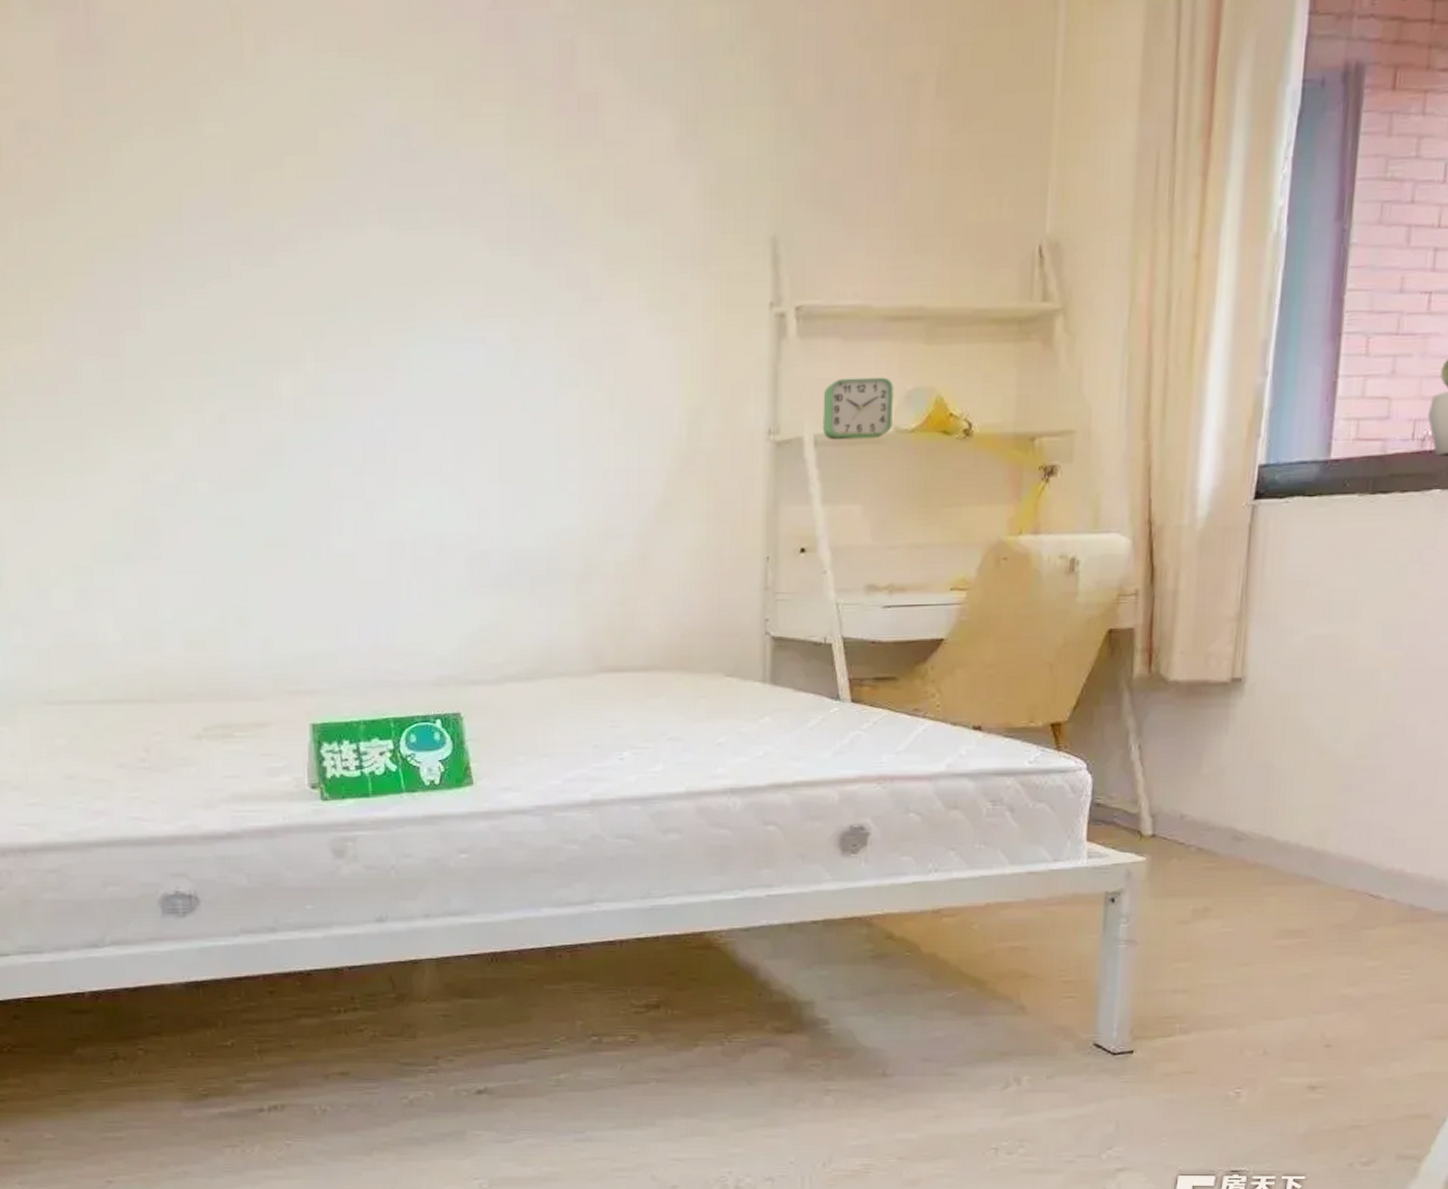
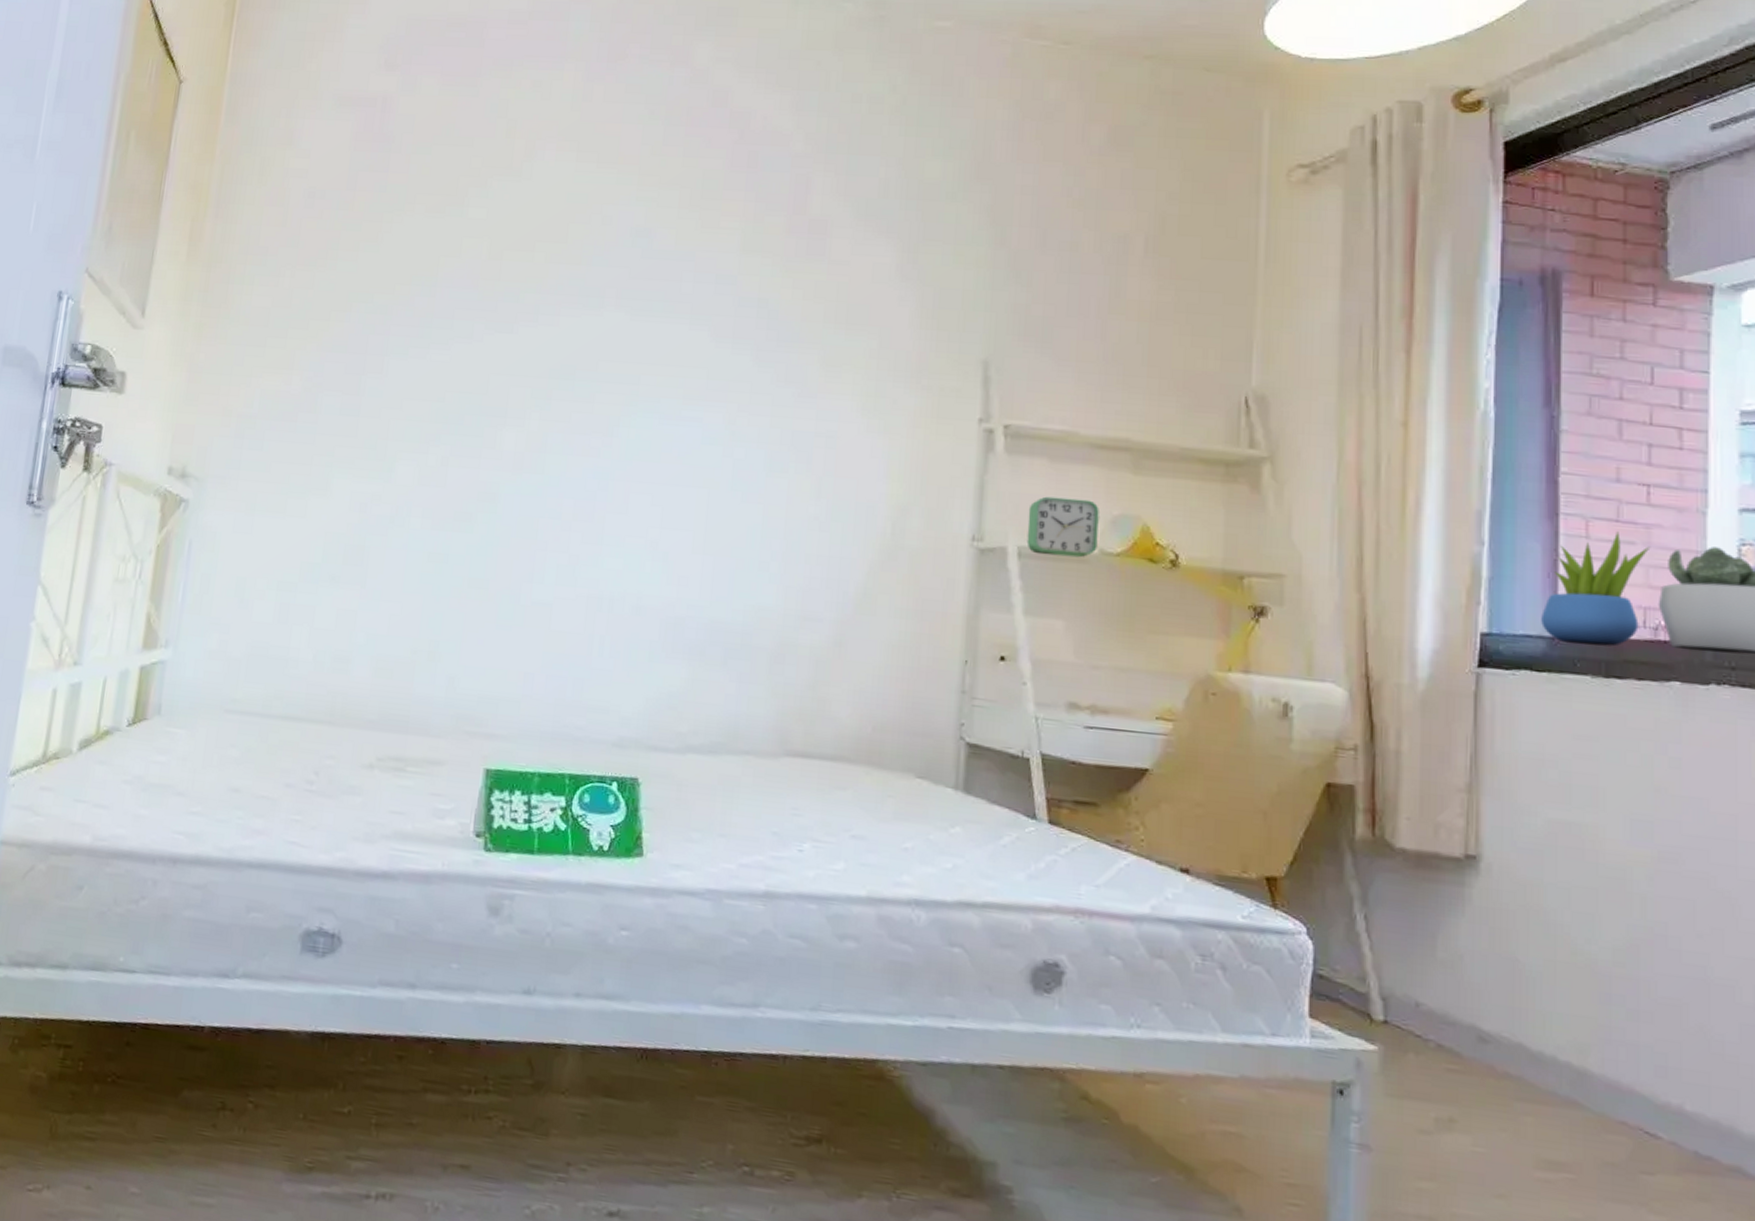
succulent plant: none [1316,345,1427,465] -> present [1541,531,1651,647]

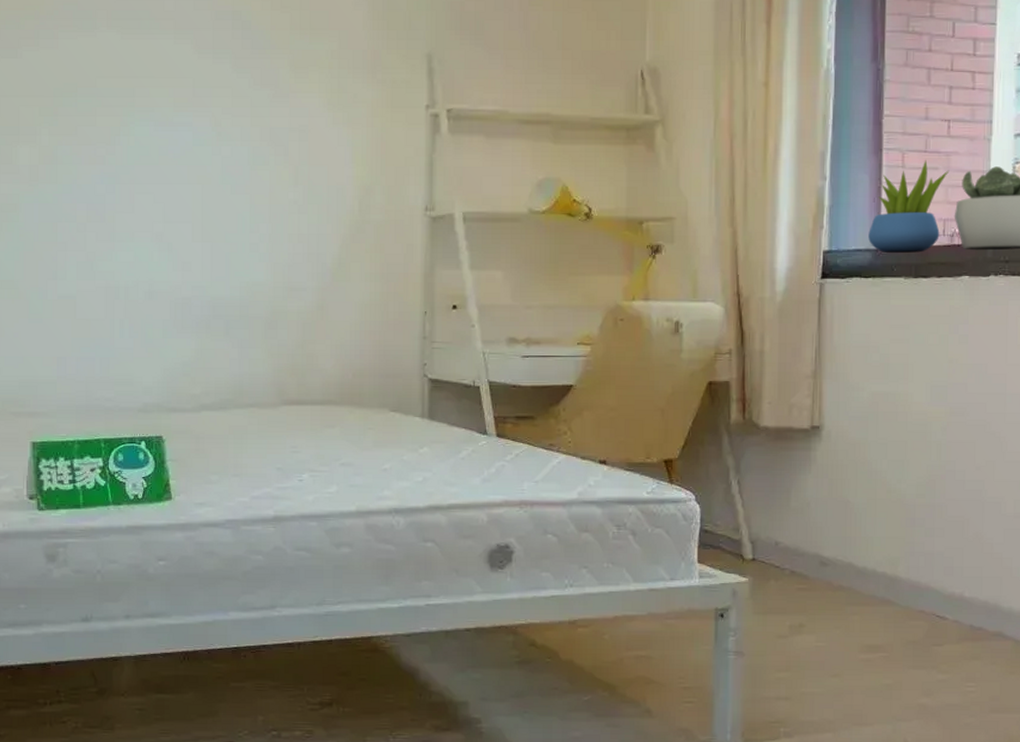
alarm clock: present [1026,496,1099,558] -> none [470,168,527,218]

